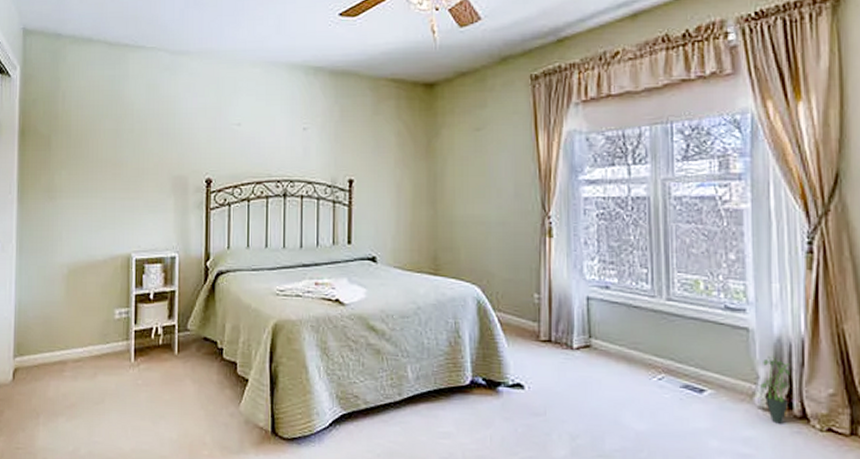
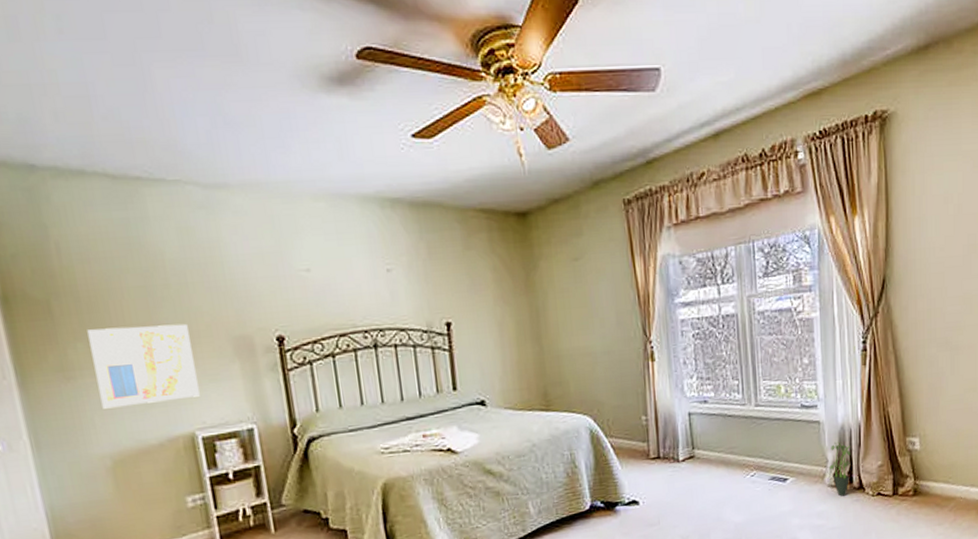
wall art: none [69,161,141,226] -> present [87,323,200,409]

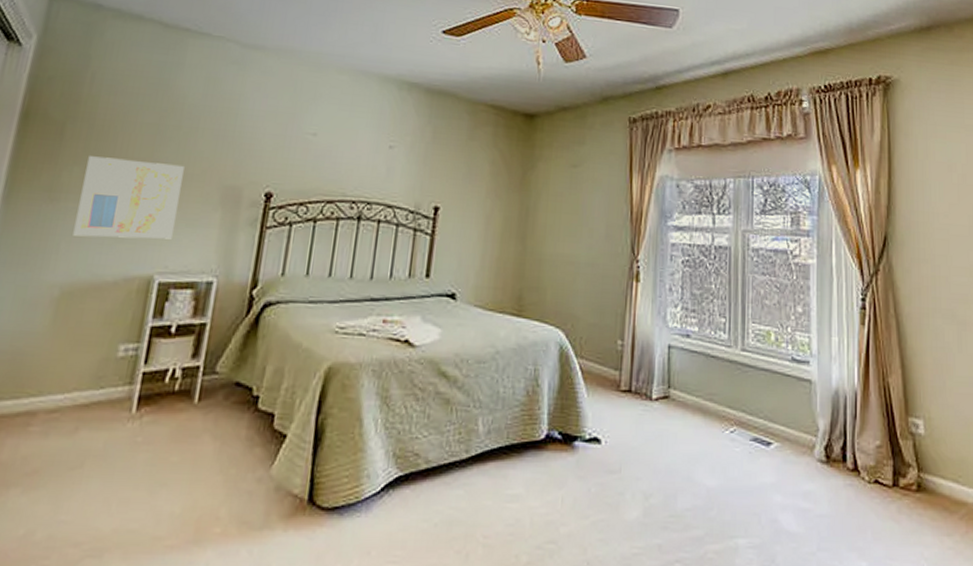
potted plant: present [829,441,854,496] -> none [820,408,849,477]

